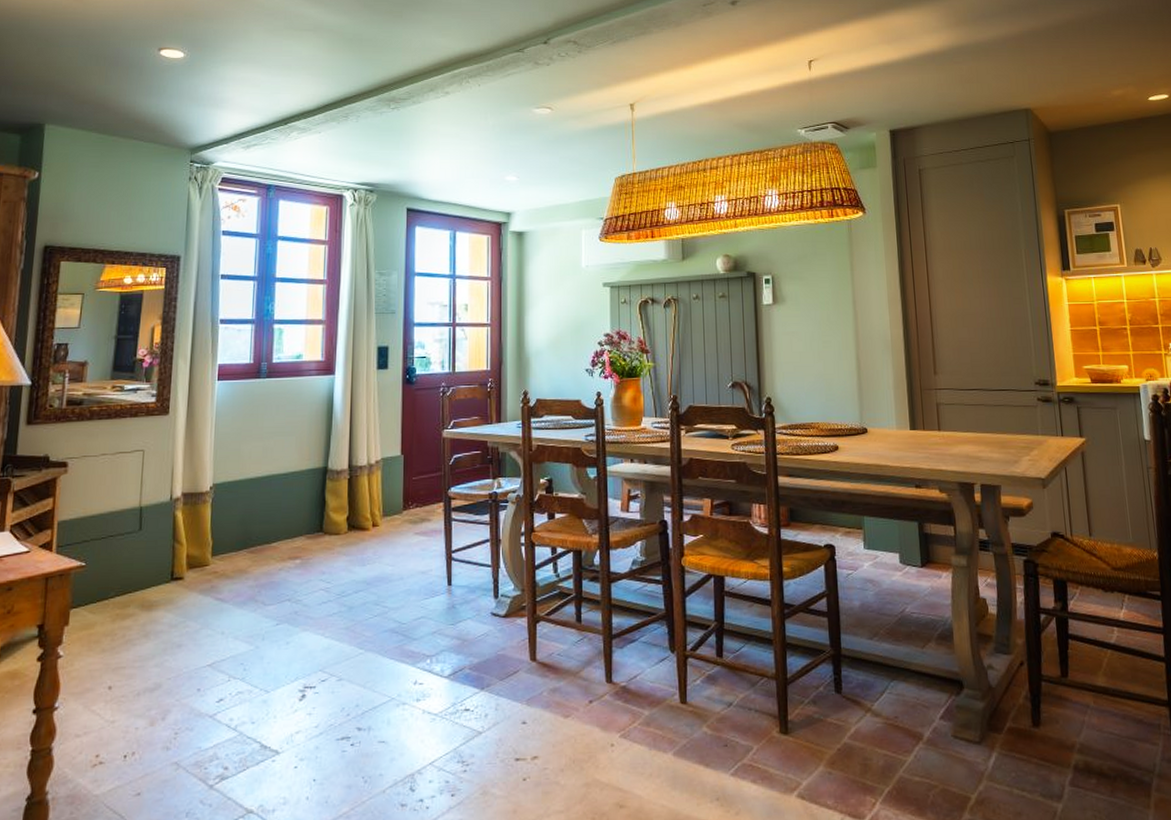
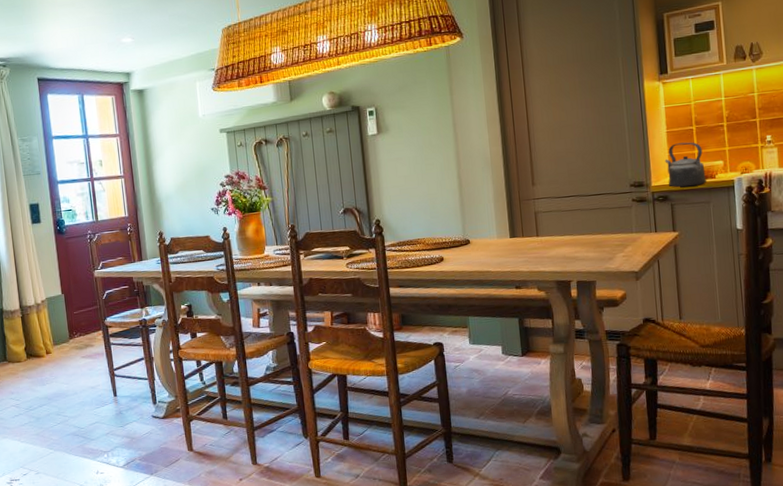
kettle: none [1069,342,1112,390] -> present [665,142,706,188]

